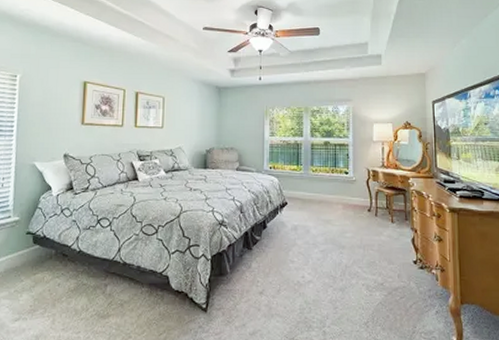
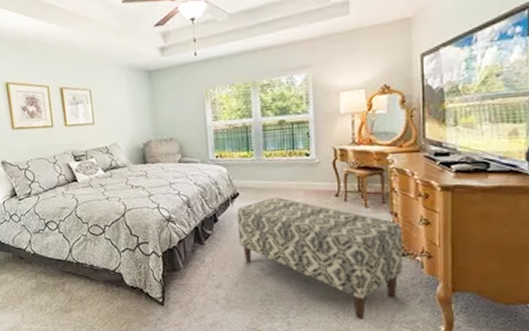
bench: none [284,209,422,329] -> present [237,197,403,319]

